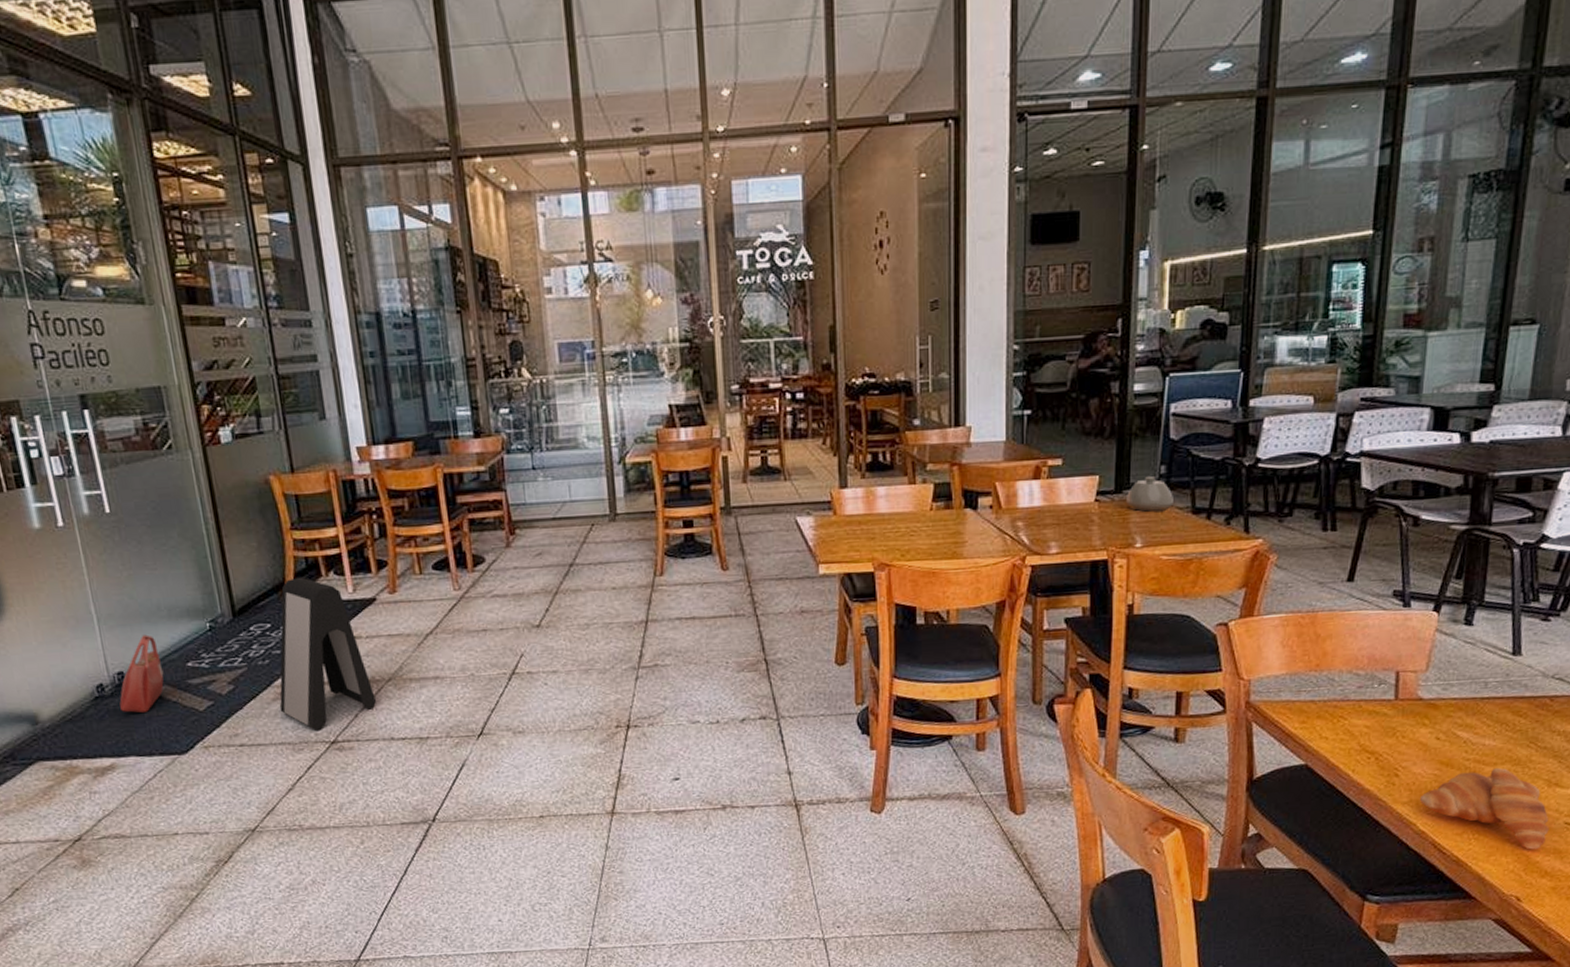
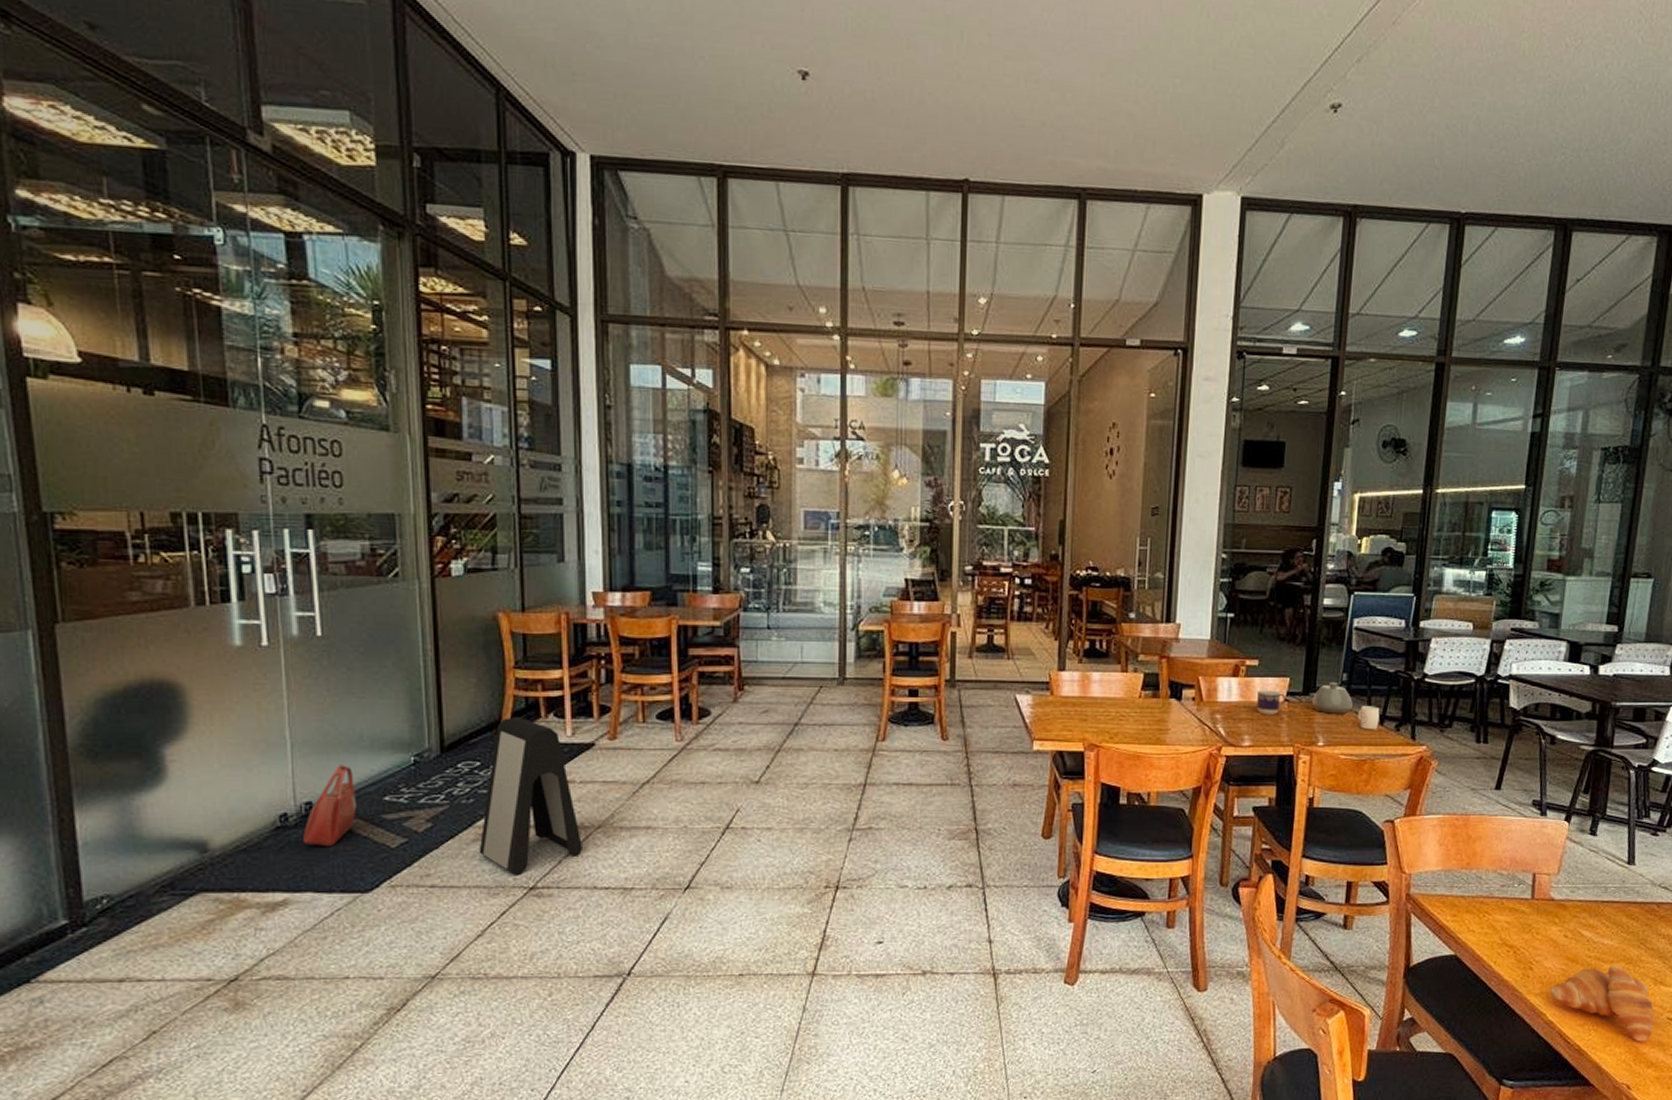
cup: none [1062,490,1096,520] -> present [1256,690,1286,716]
mug: none [1180,499,1206,526] -> present [1358,706,1380,730]

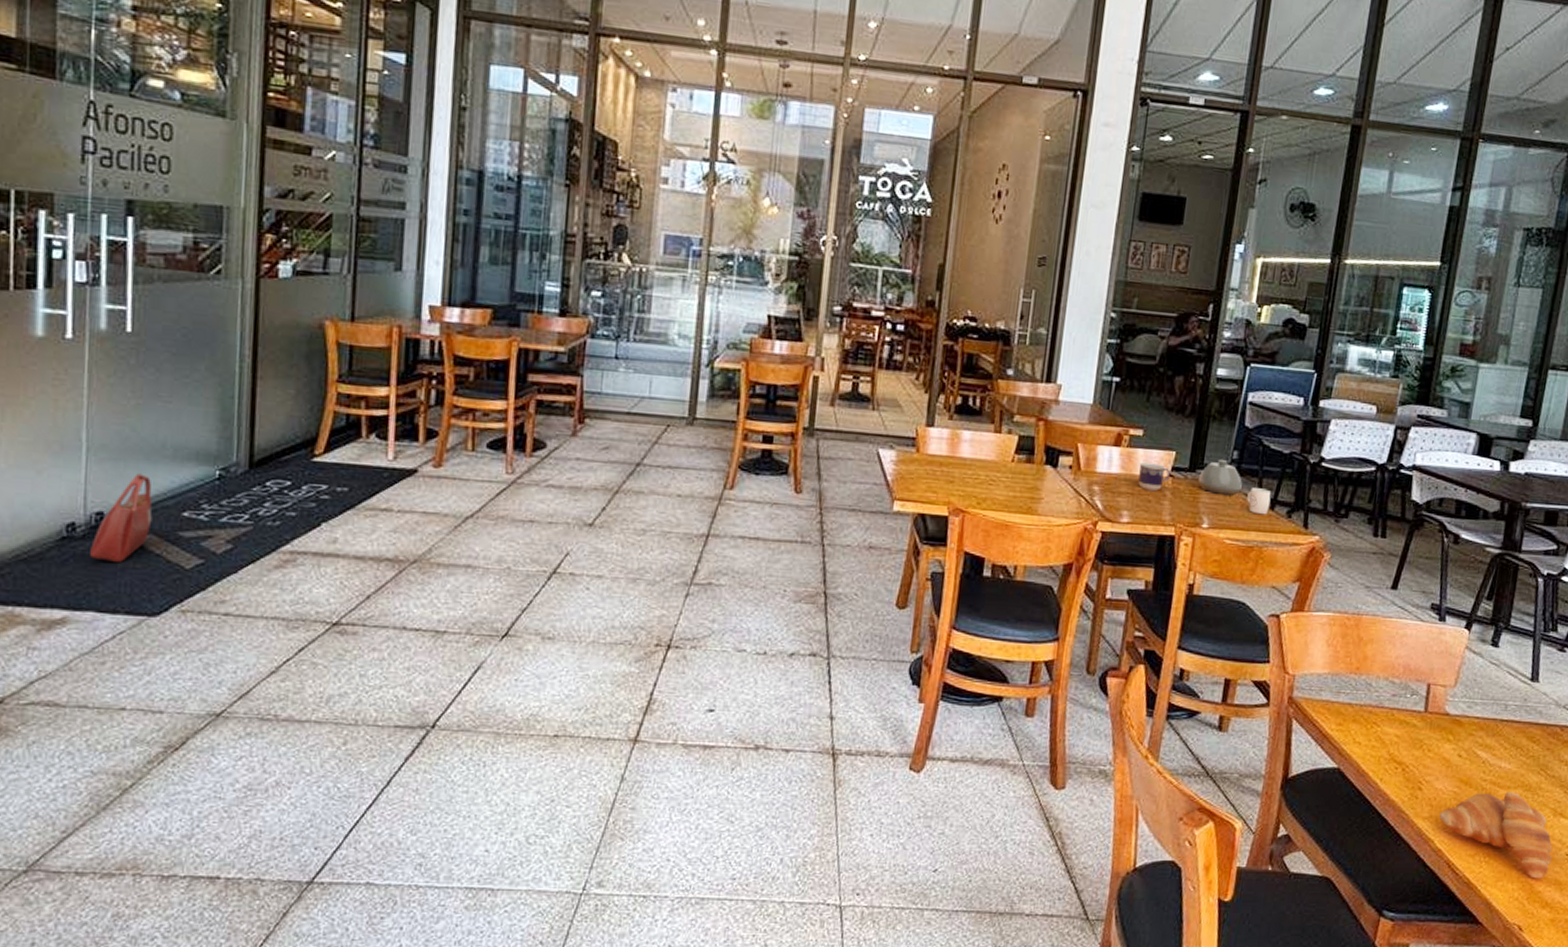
sign stand: present [479,716,584,876] -> none [280,434,396,610]

